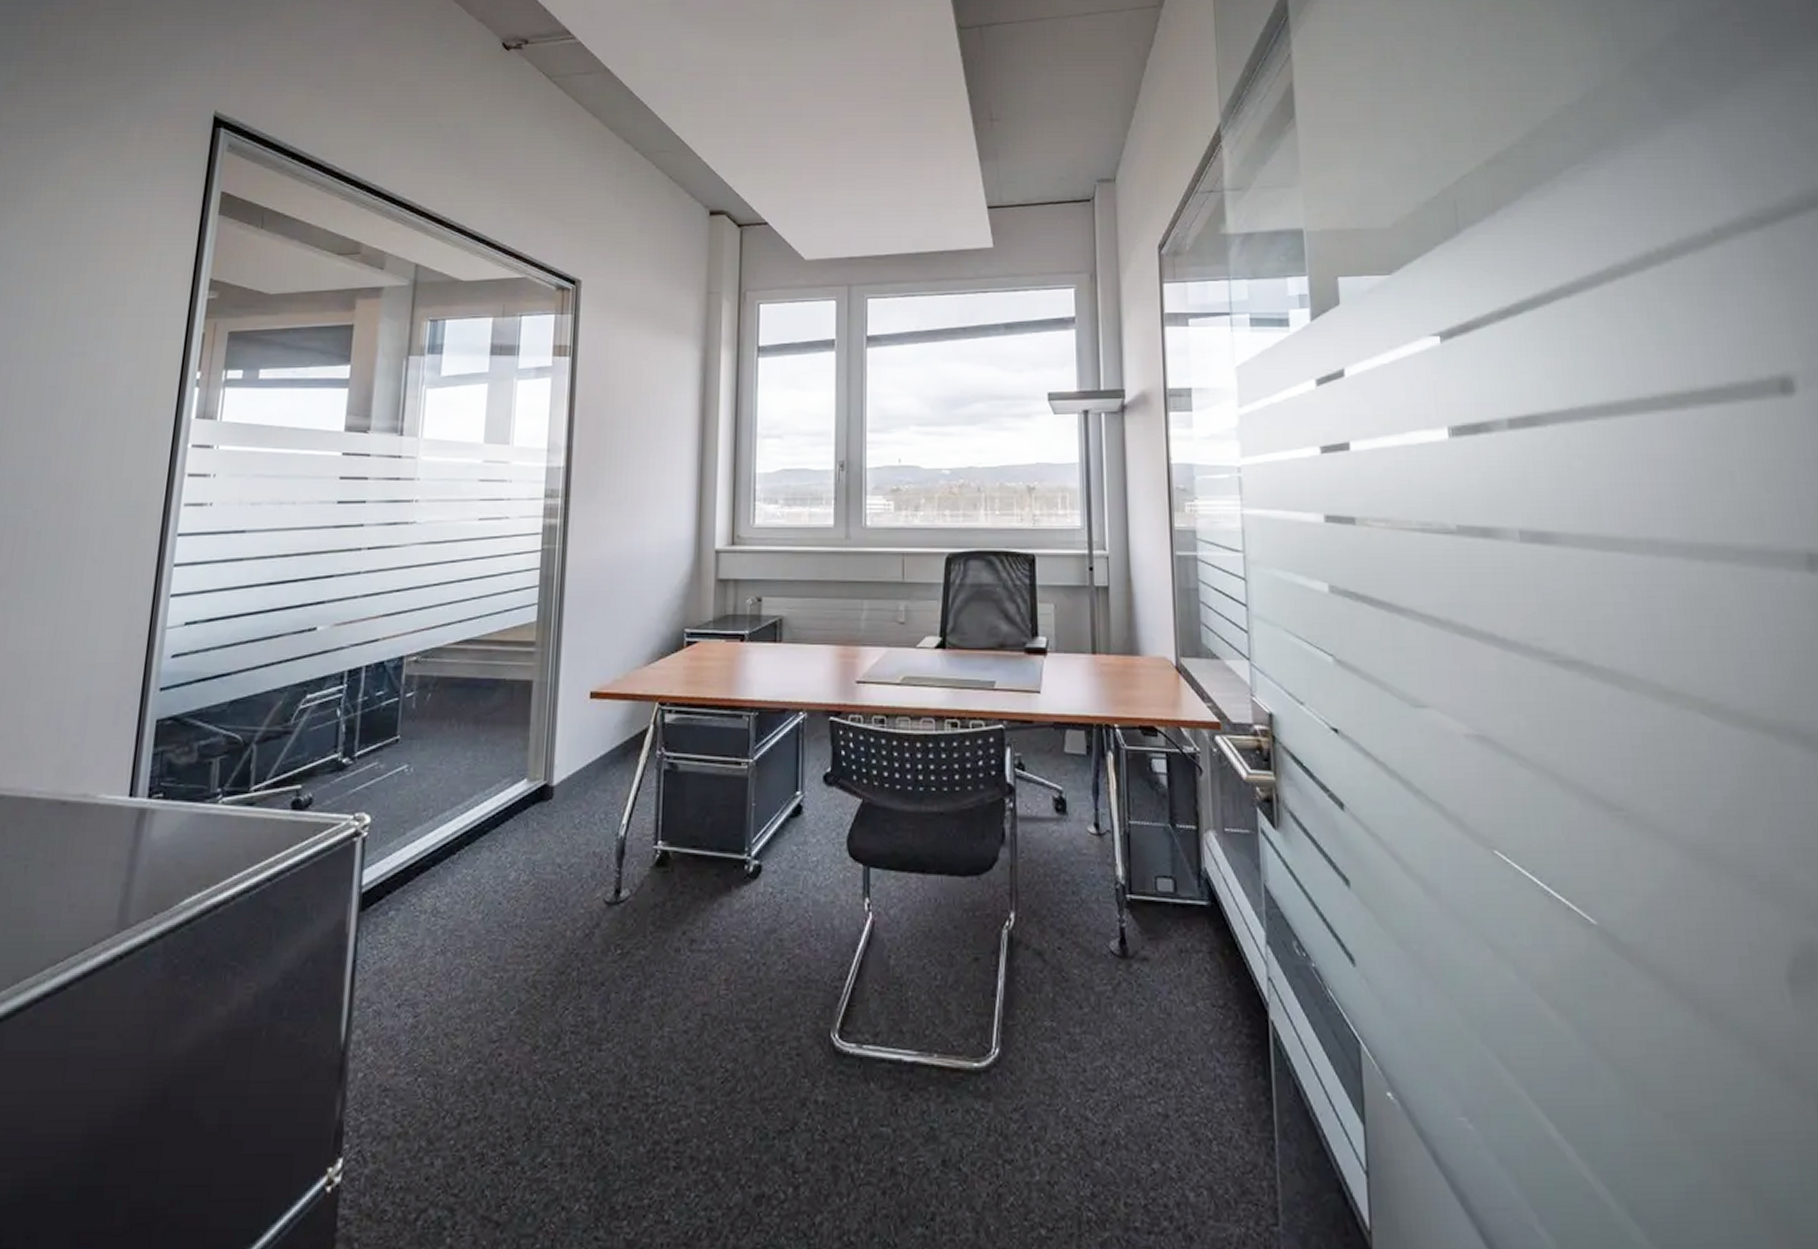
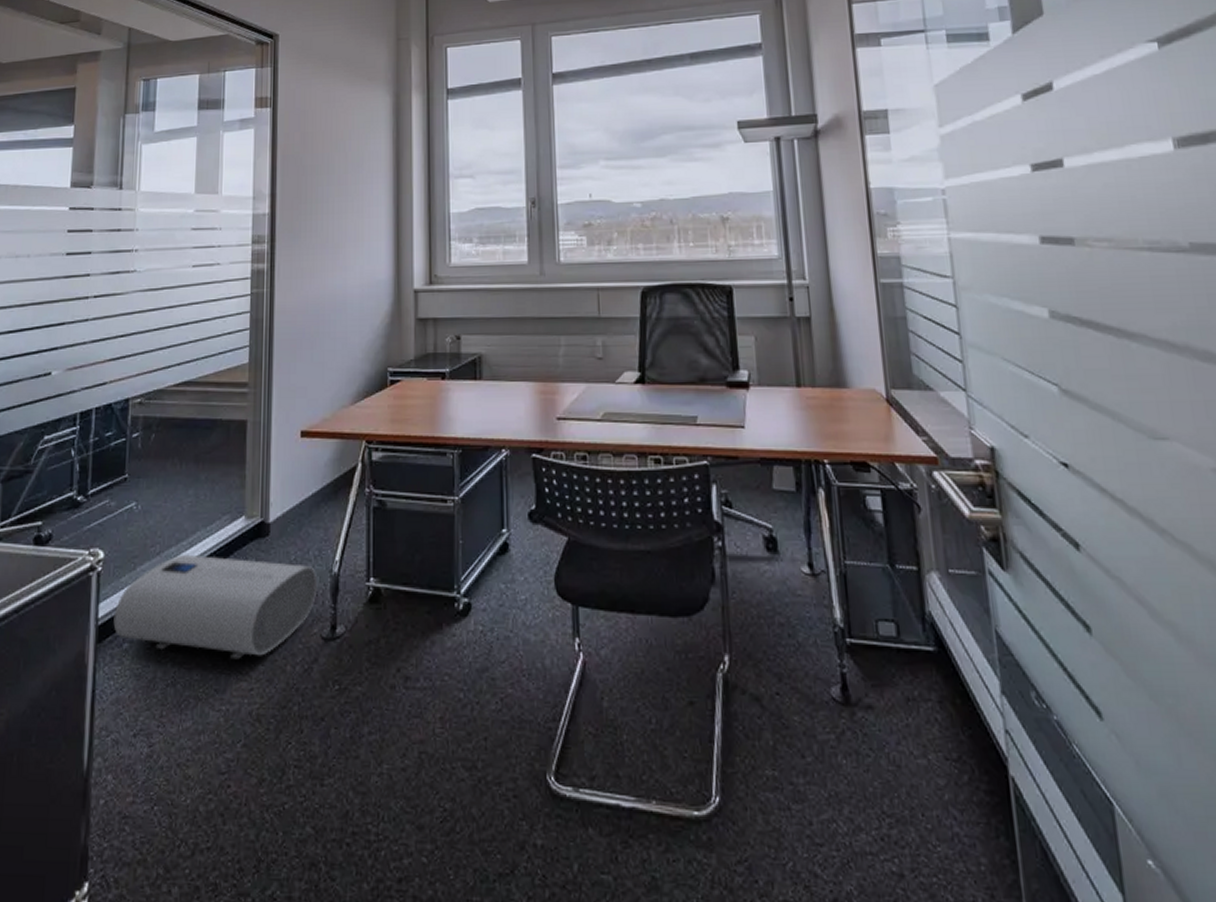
water heater: none [378,818,603,926] -> present [113,554,318,659]

